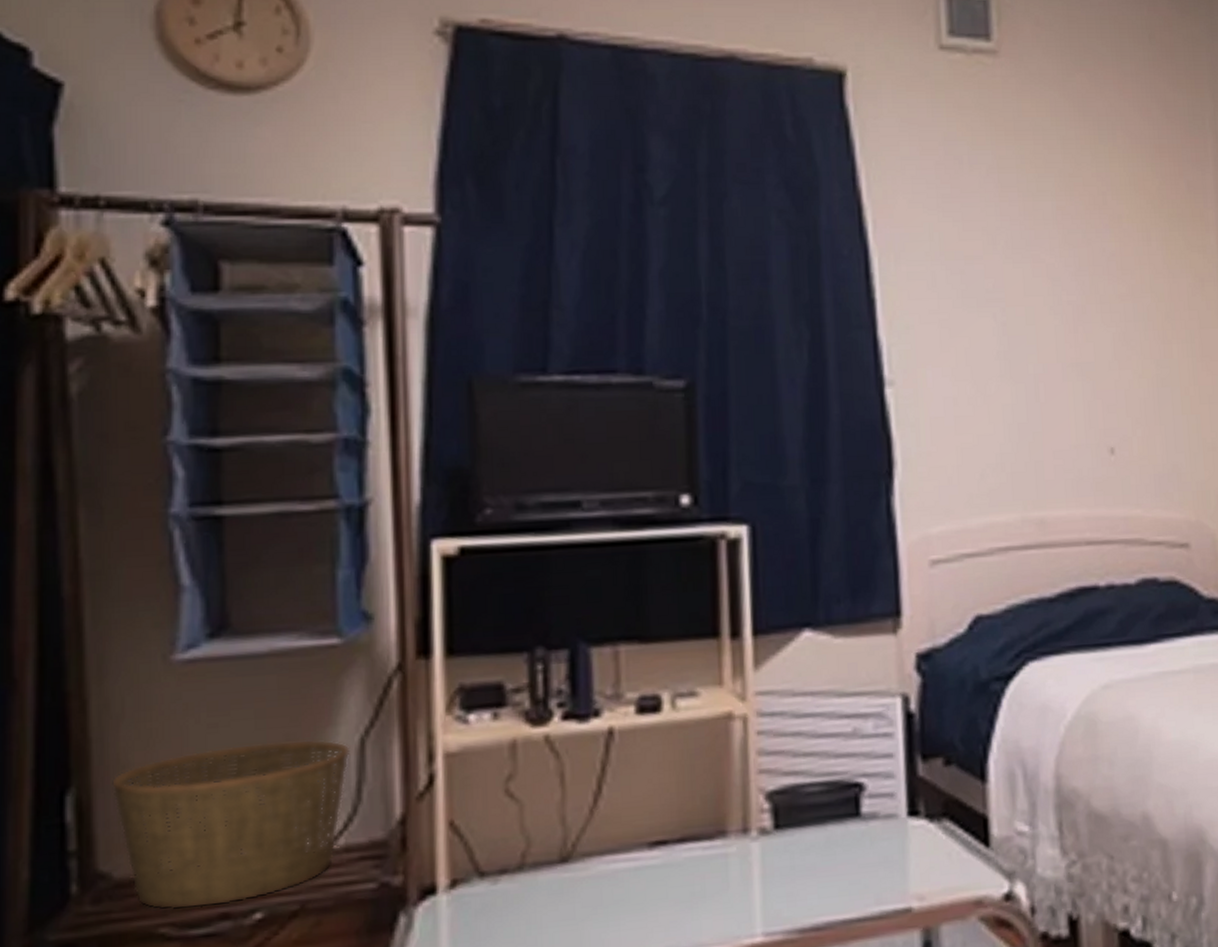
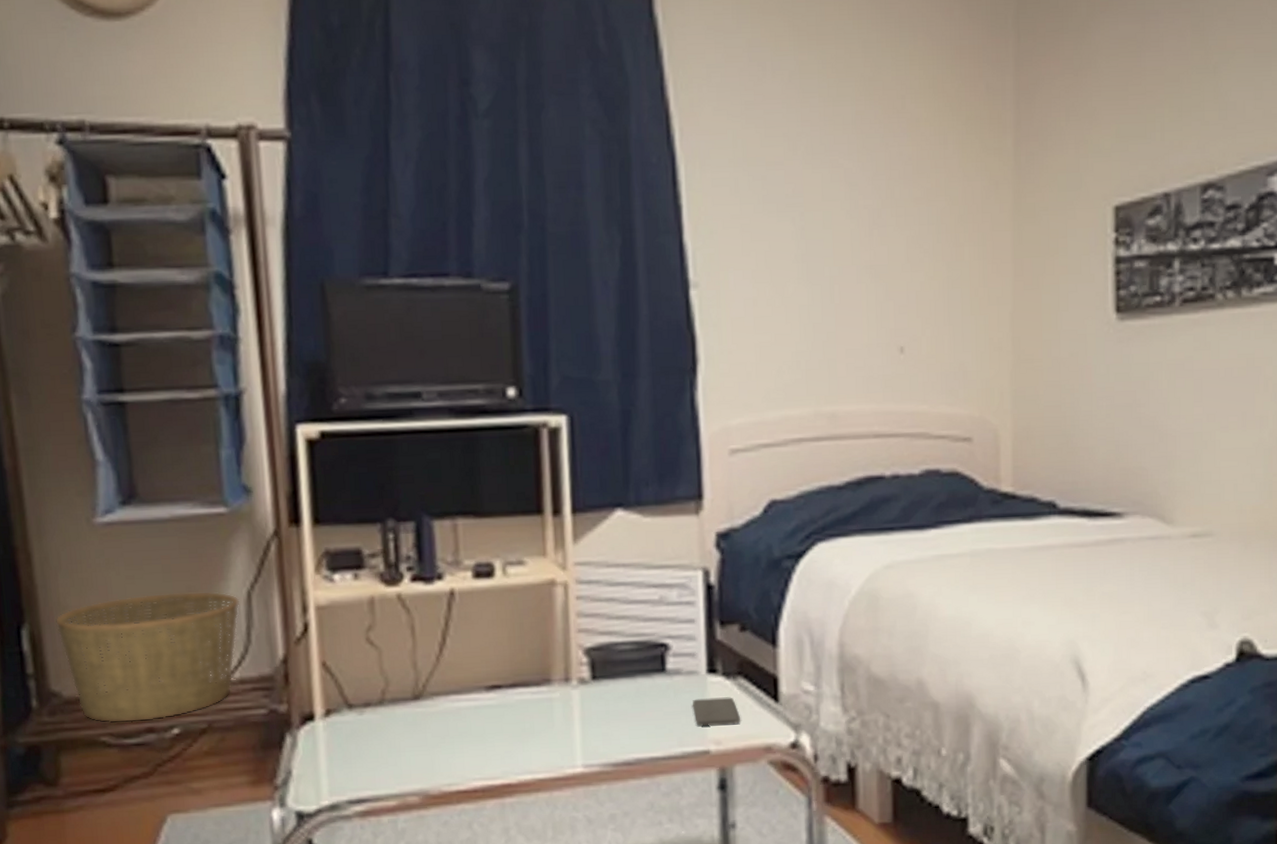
smartphone: none [891,843,946,880] -> present [692,697,740,727]

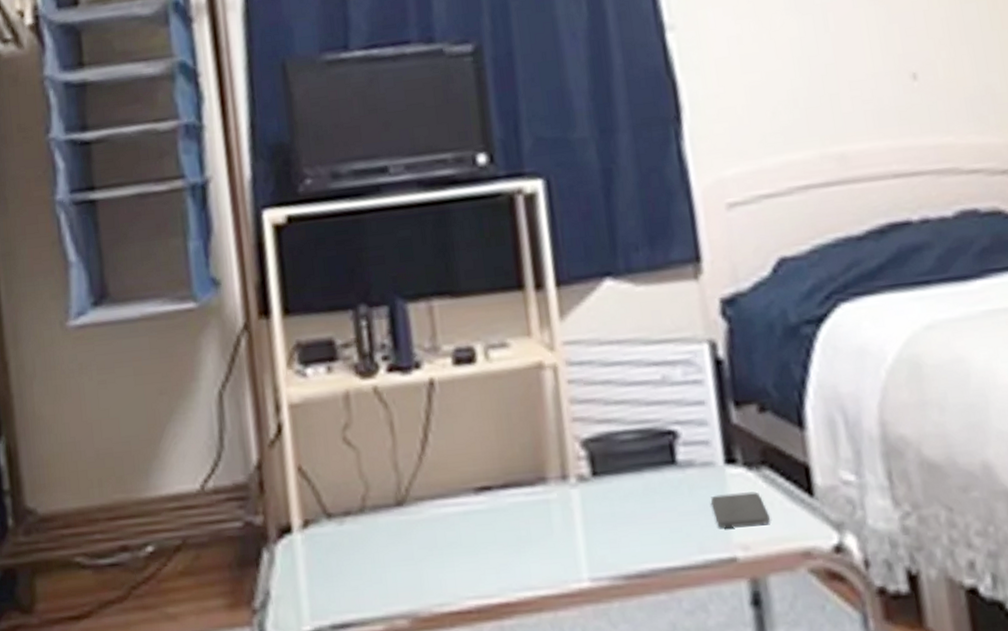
basket: present [55,591,240,724] -> none [30,393,212,542]

